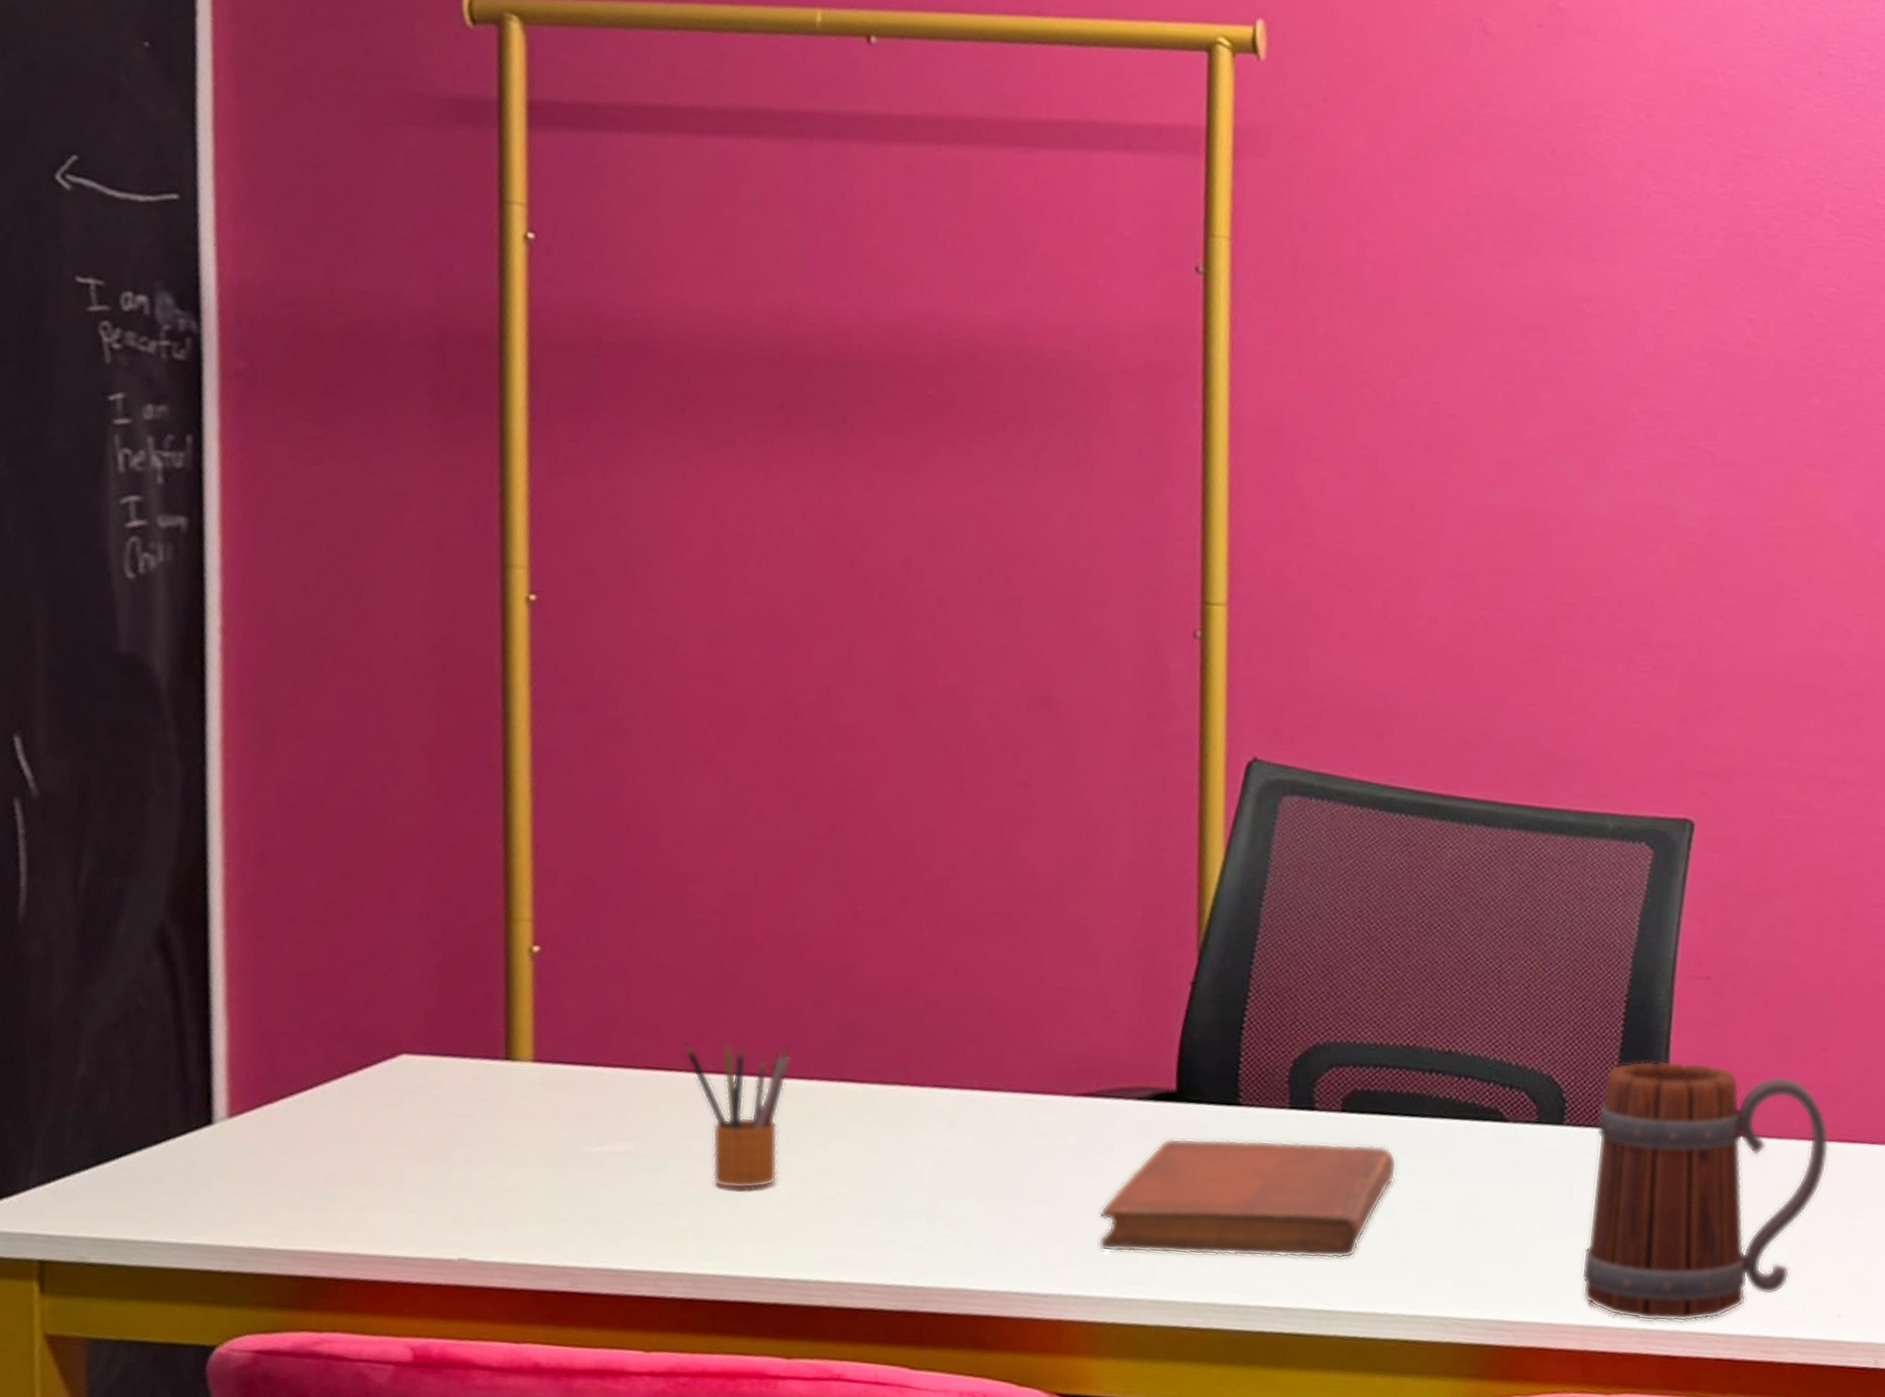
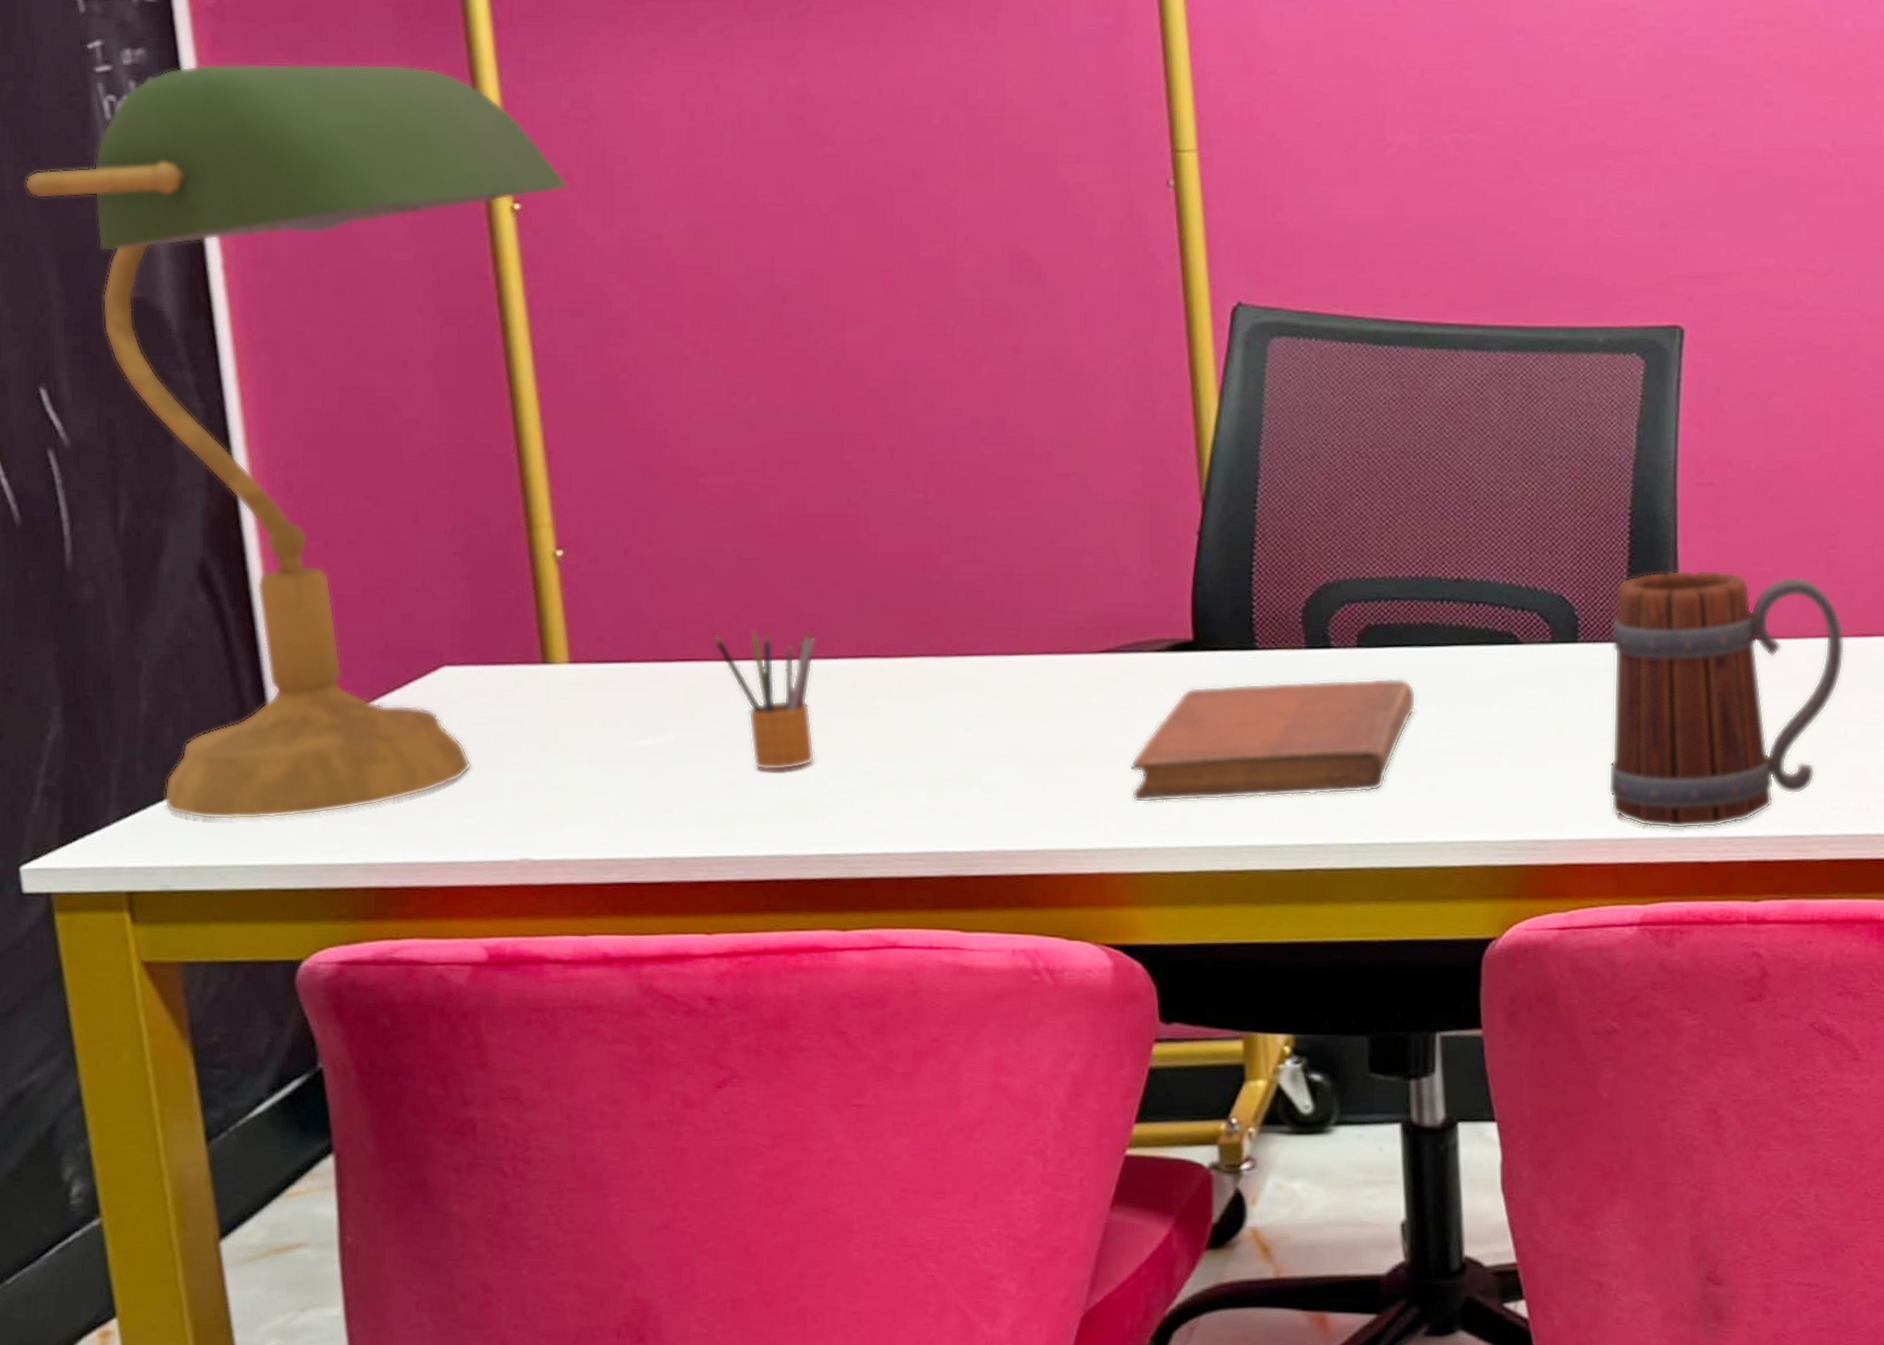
desk lamp: none [25,426,588,1197] -> present [24,63,569,820]

